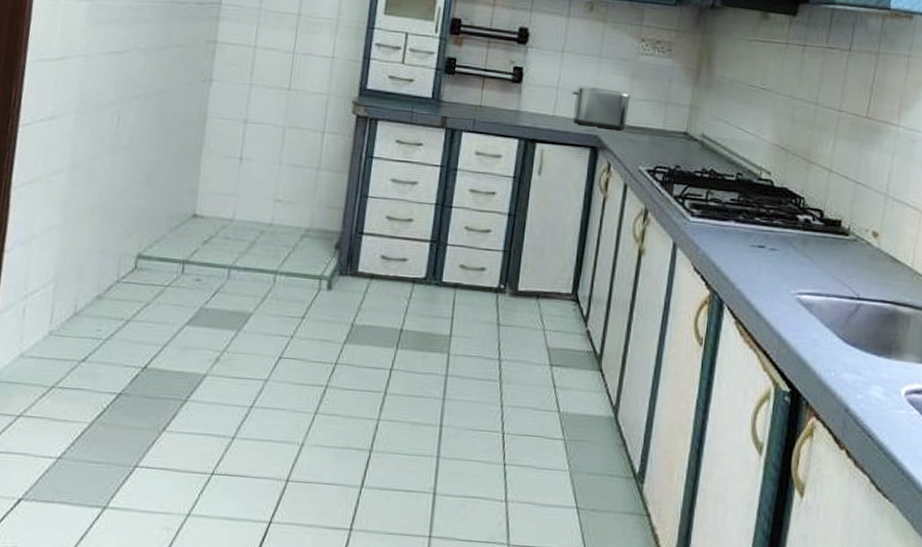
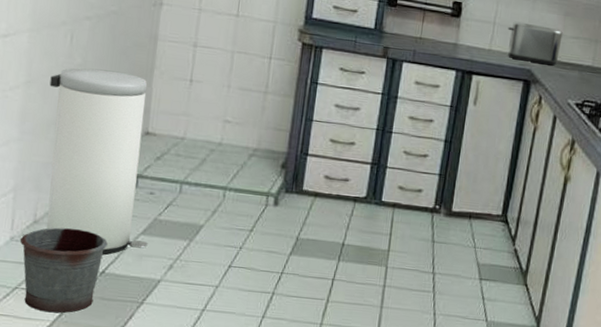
bucket: none [58,319,151,414] -> present [20,227,108,313]
pedal bin: none [87,149,196,348] -> present [47,68,148,255]

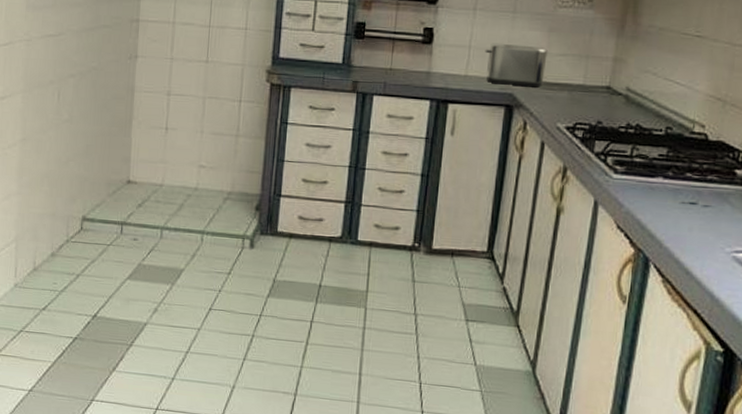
bucket: present [20,227,108,313] -> none [22,274,98,354]
pedal bin: present [47,68,148,255] -> none [42,123,134,299]

